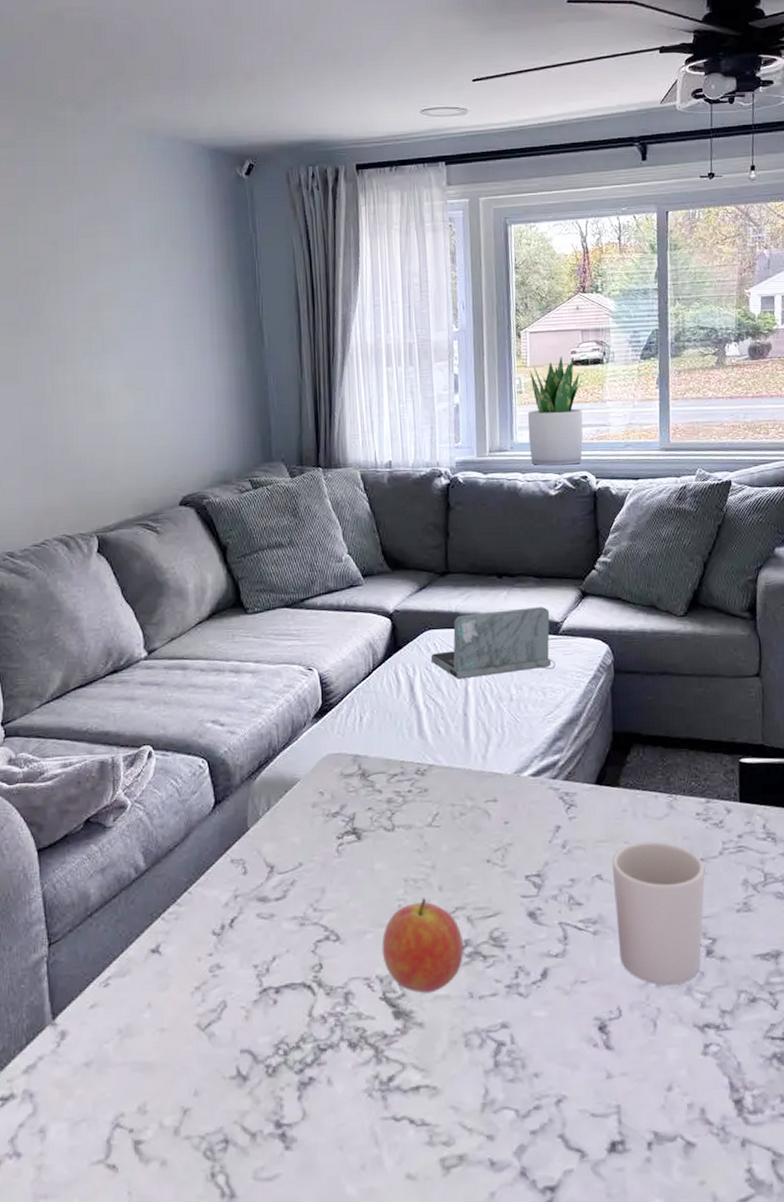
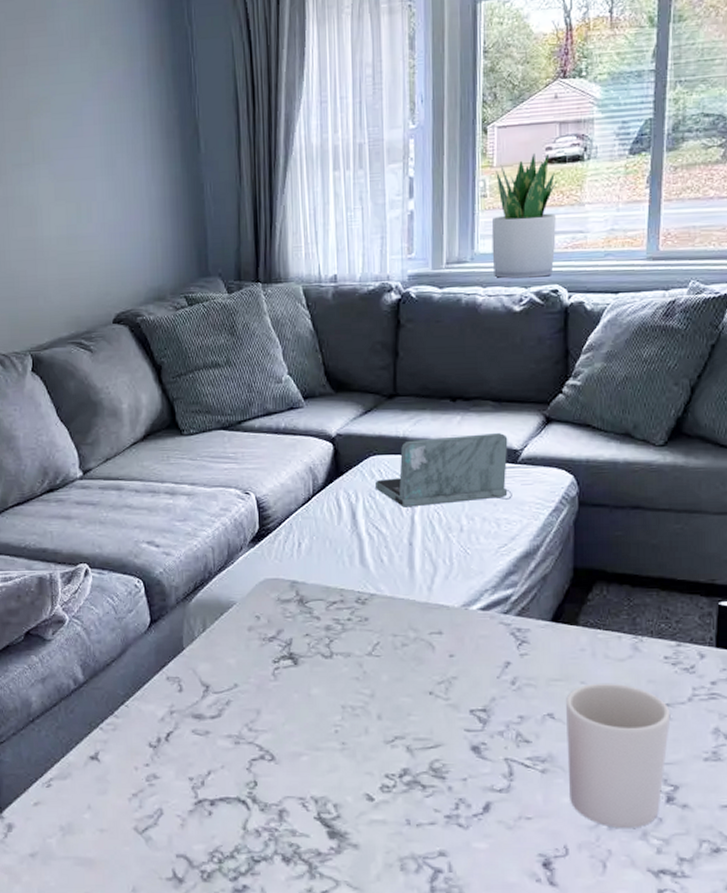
fruit: present [382,897,464,994] -> none [317,724,402,817]

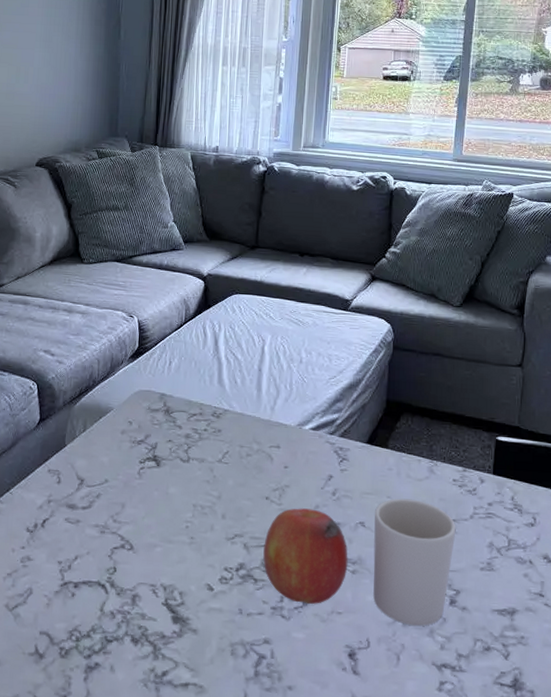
laptop: present [376,433,512,508] -> none [235,284,342,340]
fruit: none [431,702,536,810] -> present [263,508,348,604]
planter: present [491,153,558,280] -> none [338,71,391,166]

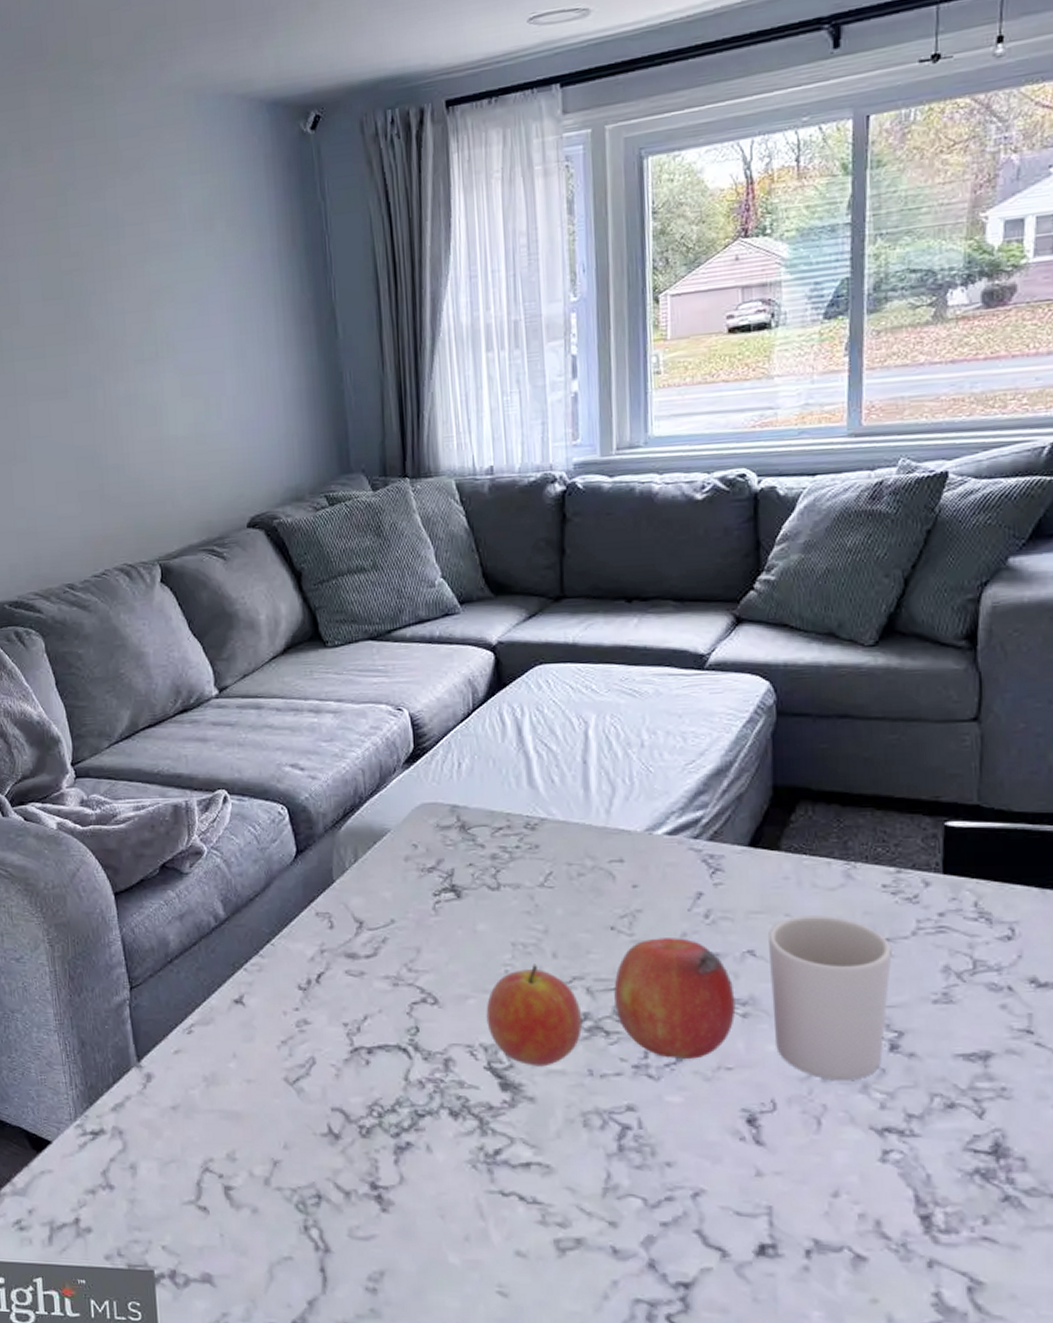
fruit: none [168,522,239,605] -> present [486,964,583,1067]

